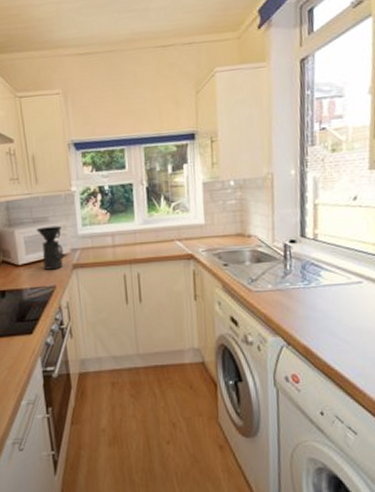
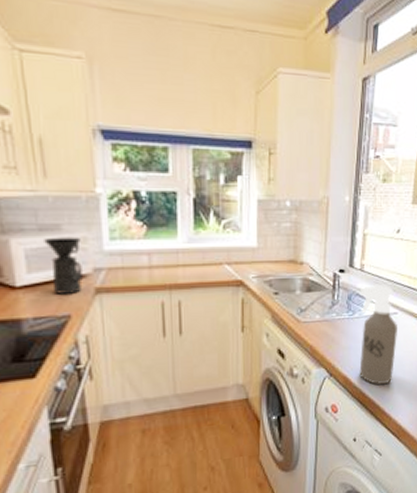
spray bottle: none [314,253,365,357] -> present [359,285,397,385]

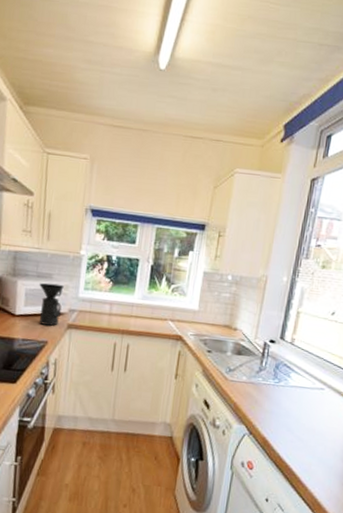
spray bottle: present [359,285,397,385] -> none [279,359,323,454]

